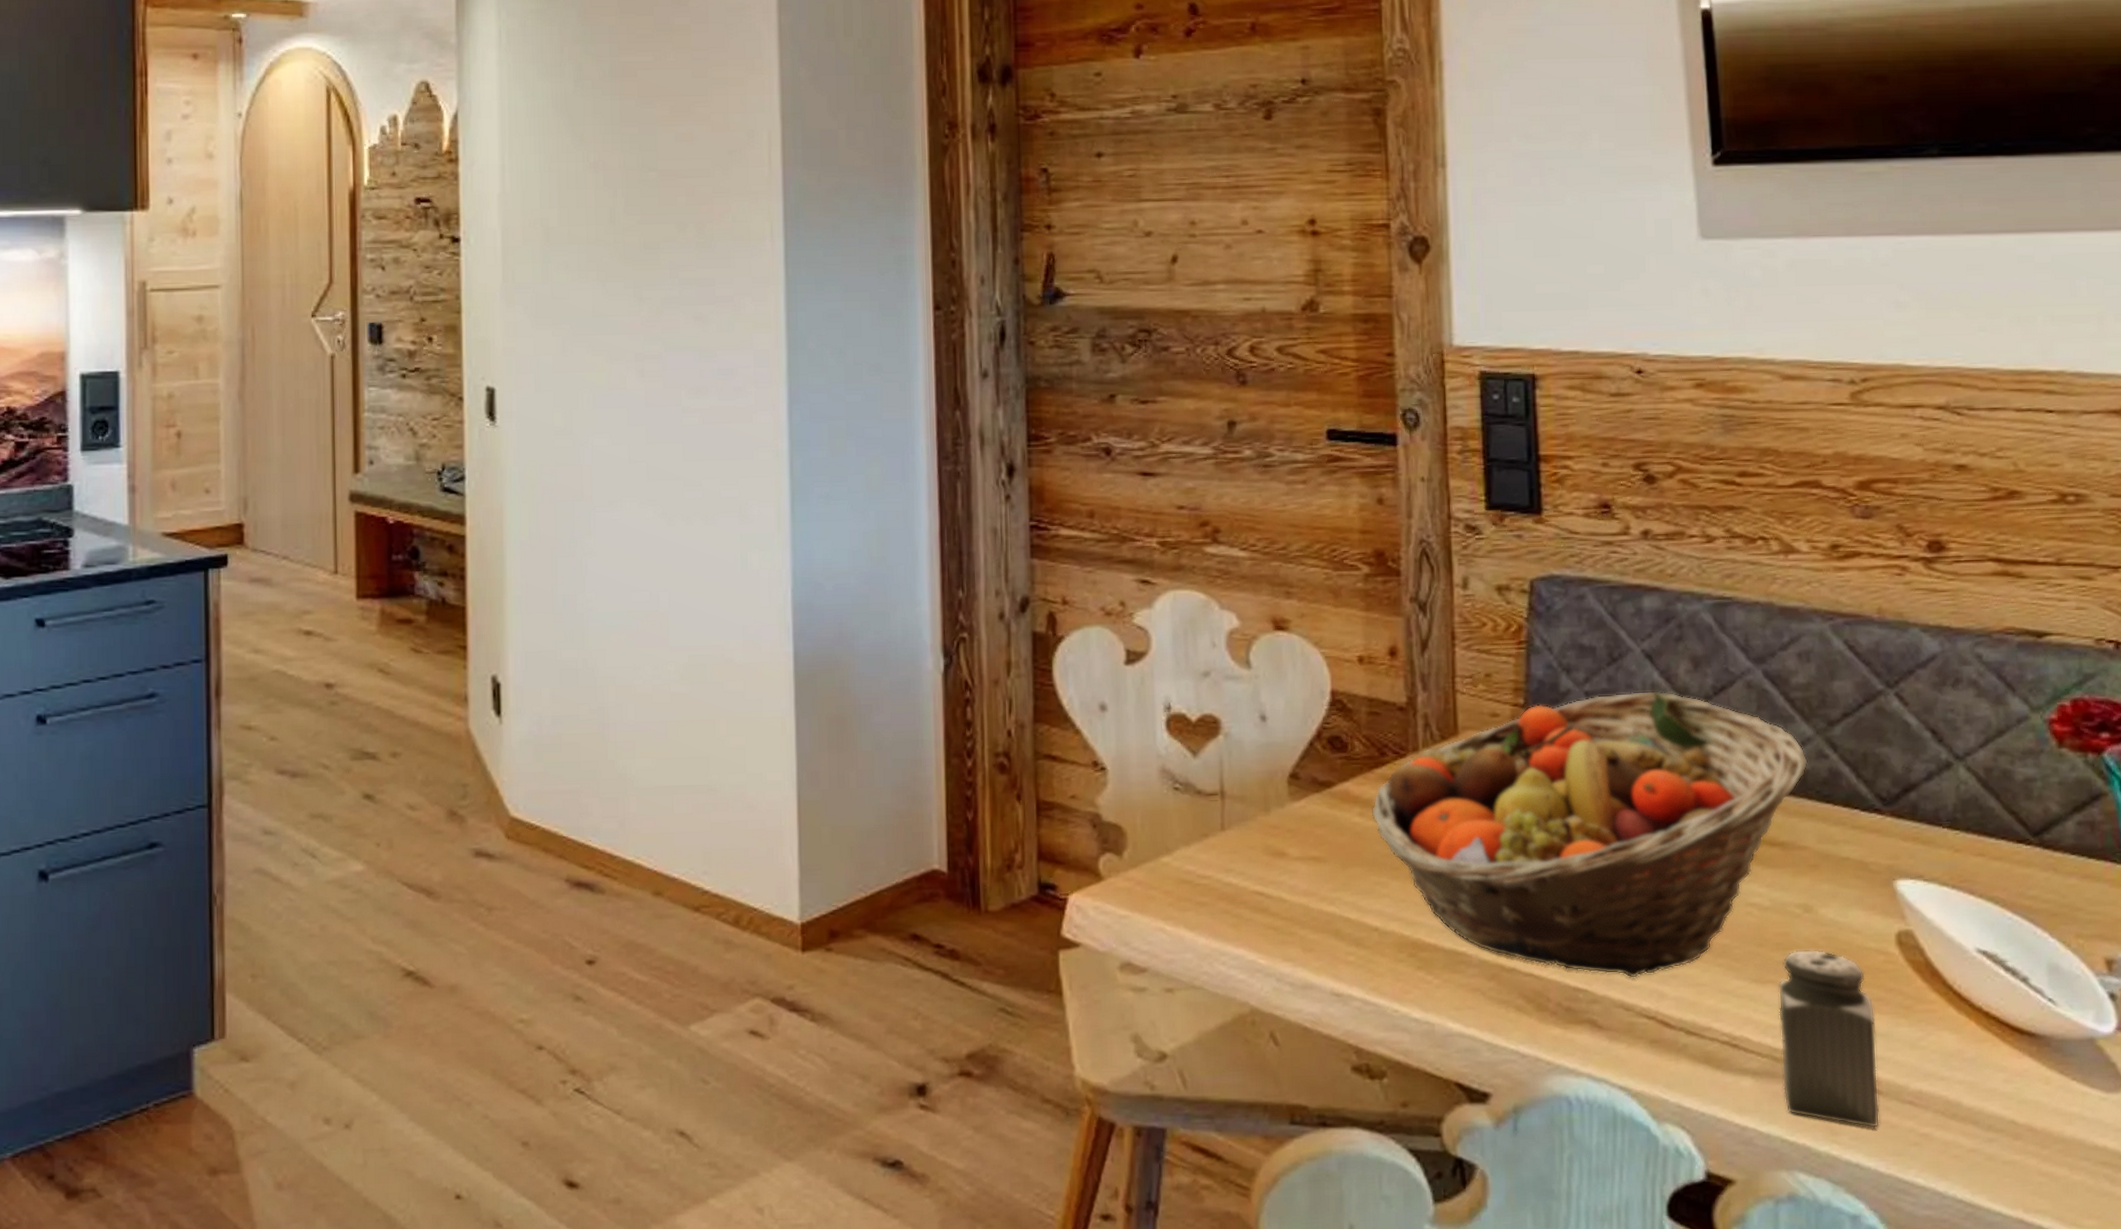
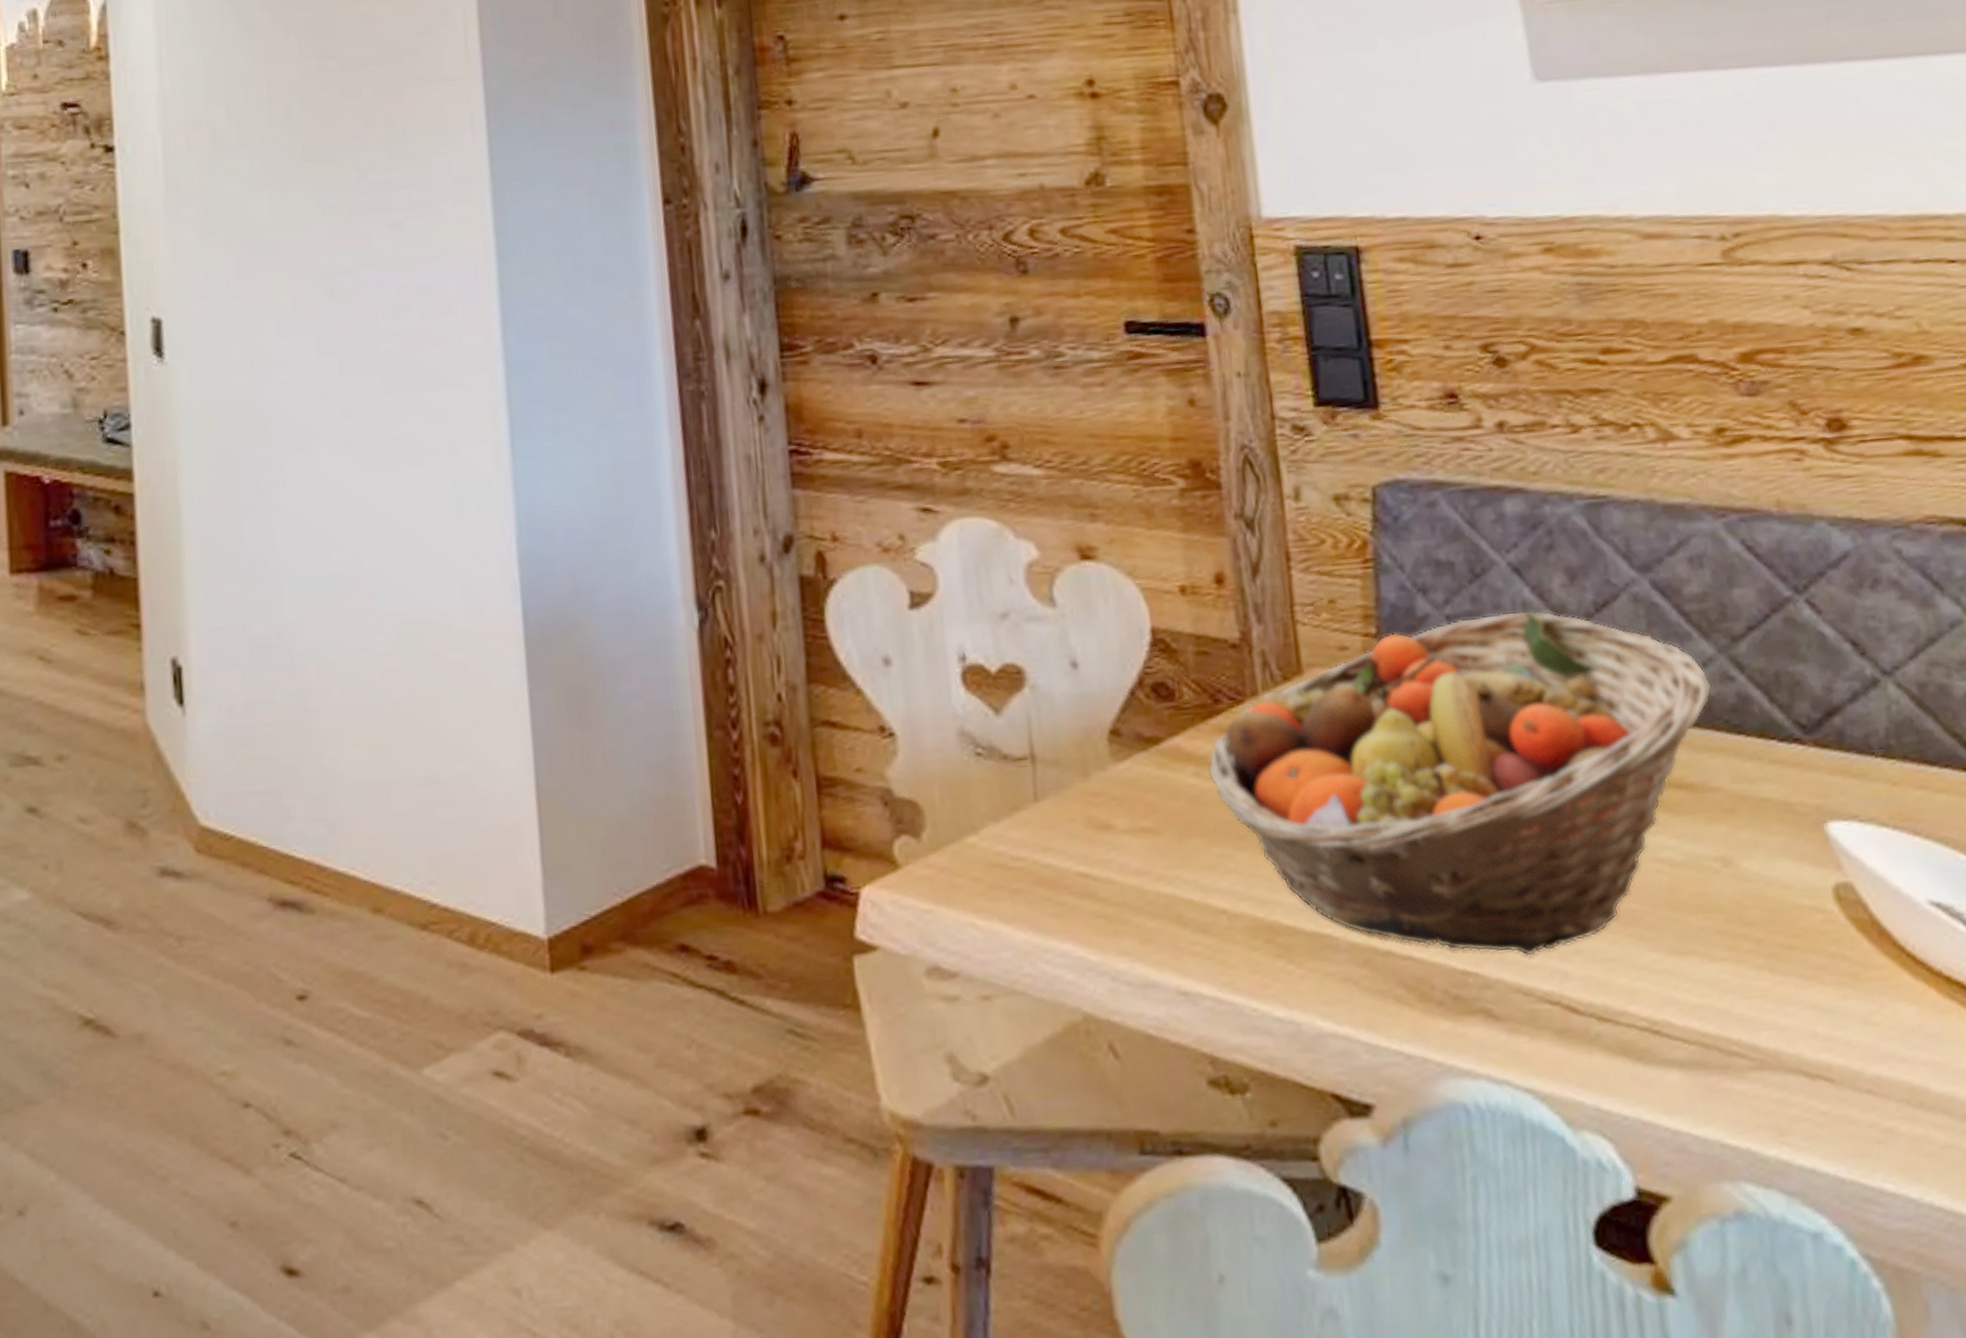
salt shaker: present [1778,949,1880,1128] -> none [1700,910,1835,1125]

